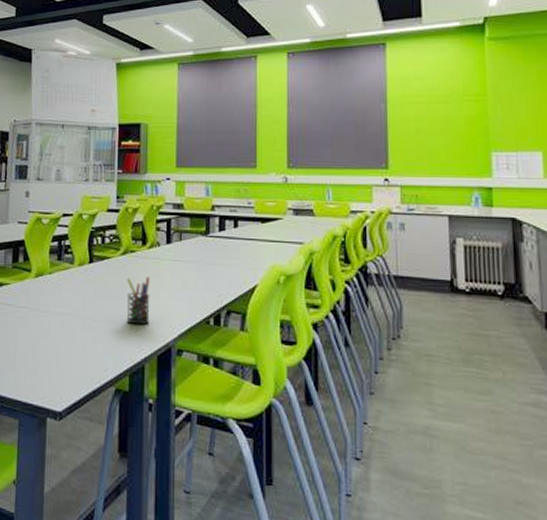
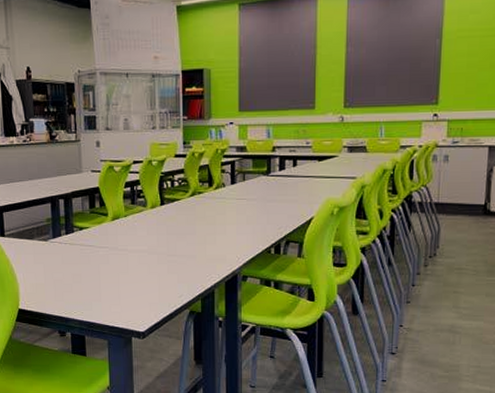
pen holder: present [126,276,150,325] -> none [196,214,218,257]

